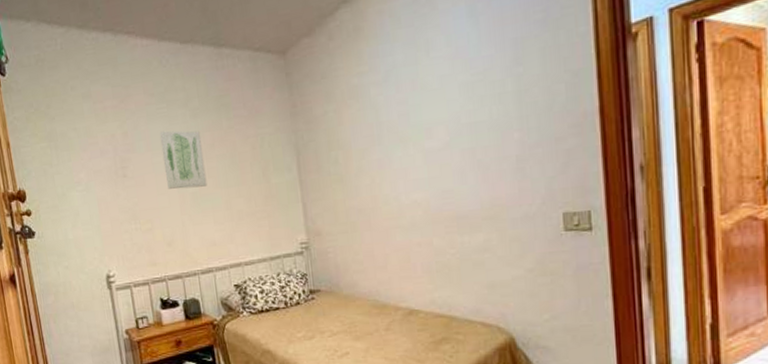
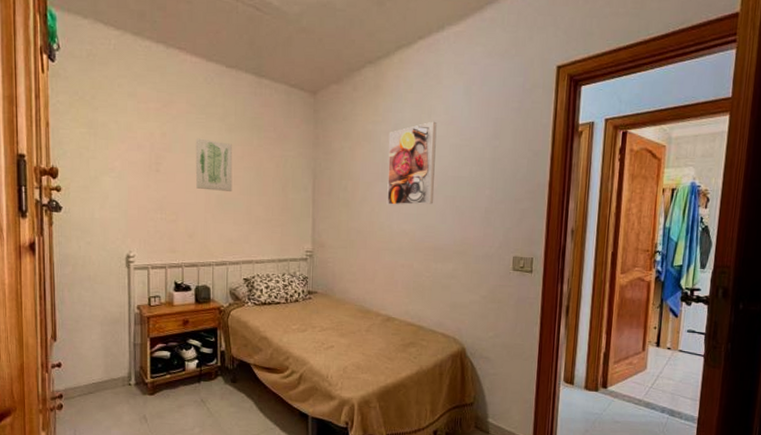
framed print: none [380,58,448,174] -> present [387,121,437,206]

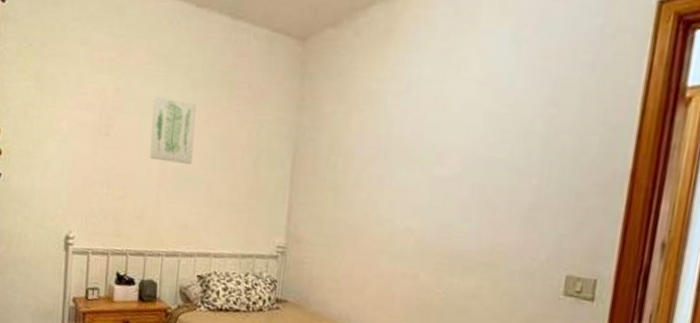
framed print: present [387,121,437,206] -> none [388,79,468,194]

